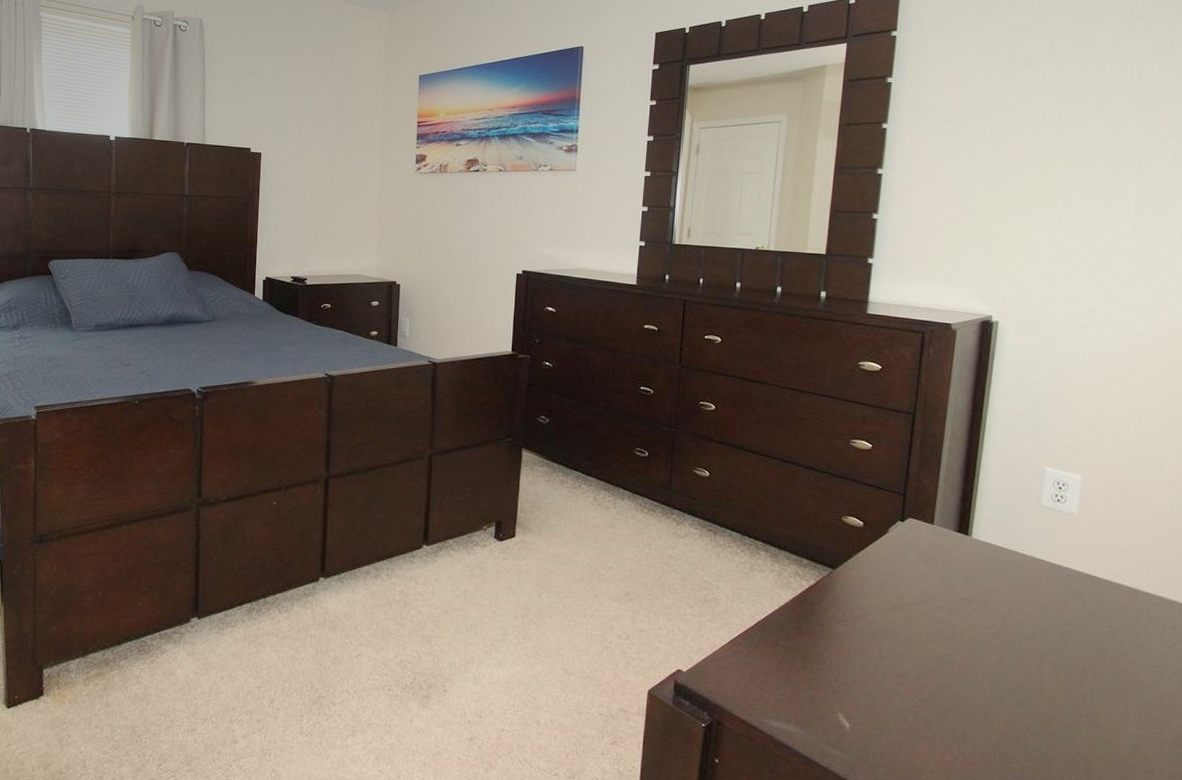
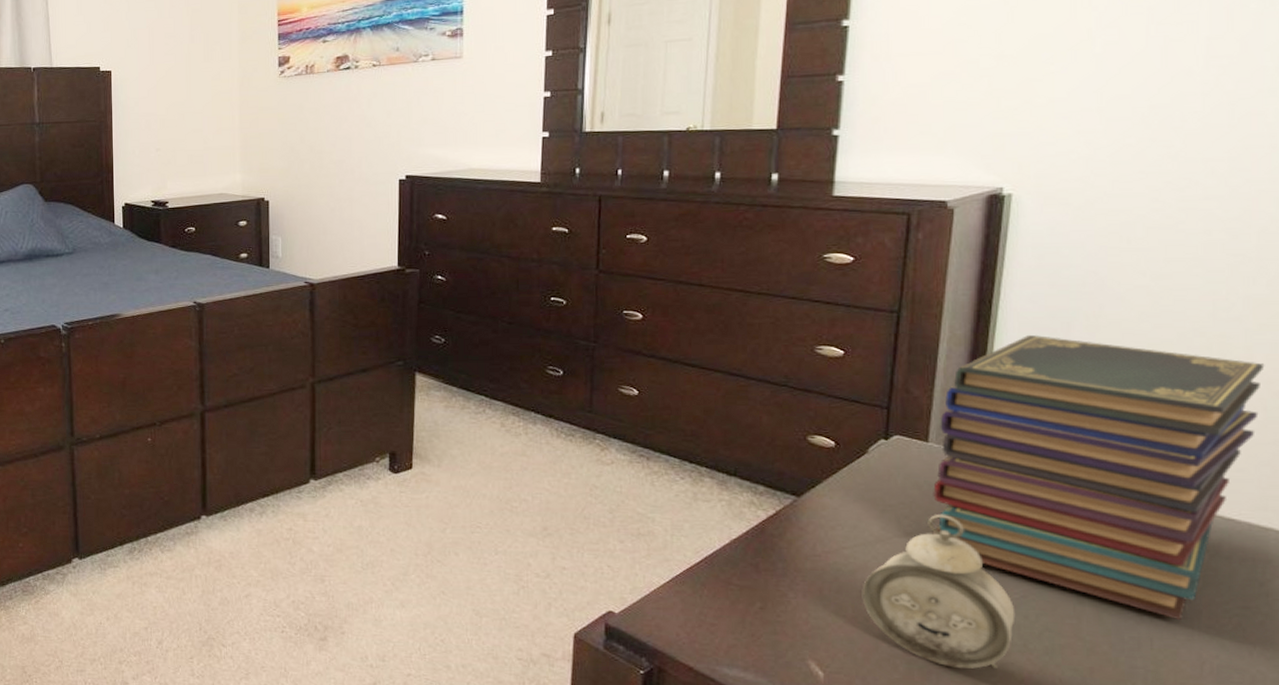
alarm clock: none [880,586,995,719] -> present [862,515,1016,669]
book stack: none [935,437,1172,677] -> present [932,334,1265,621]

